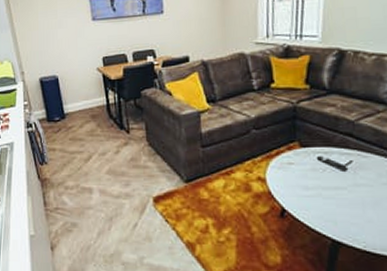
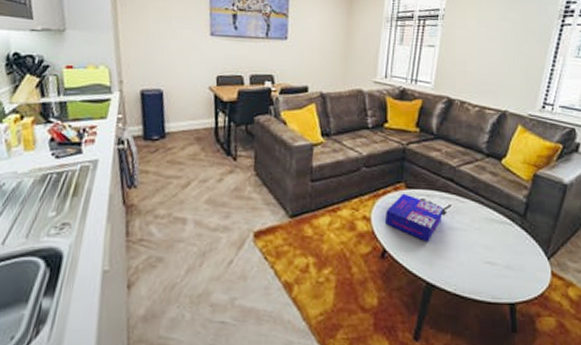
board game: none [280,152,344,199] -> present [384,193,443,242]

